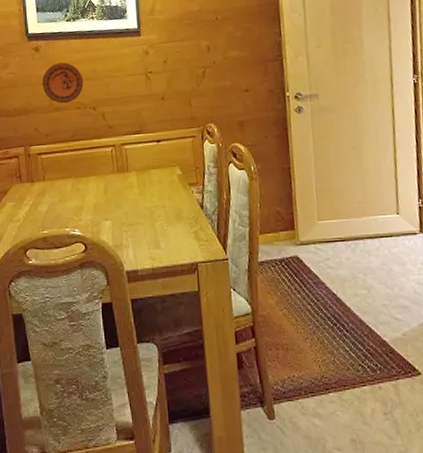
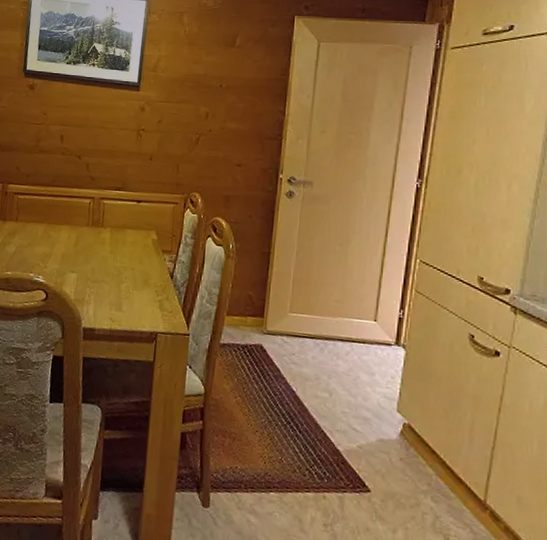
decorative plate: present [42,62,84,104] -> none [31,105,74,147]

